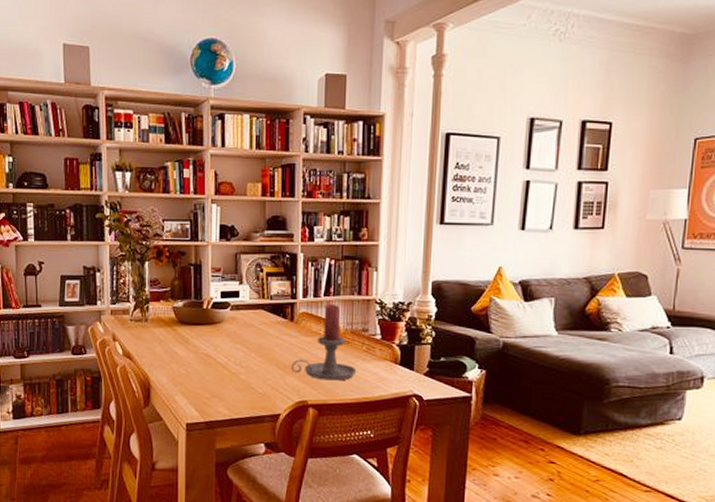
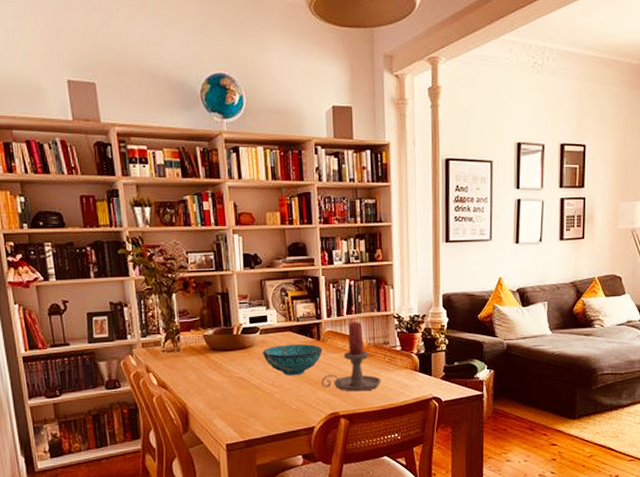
decorative bowl: none [232,323,295,358] -> present [263,344,323,376]

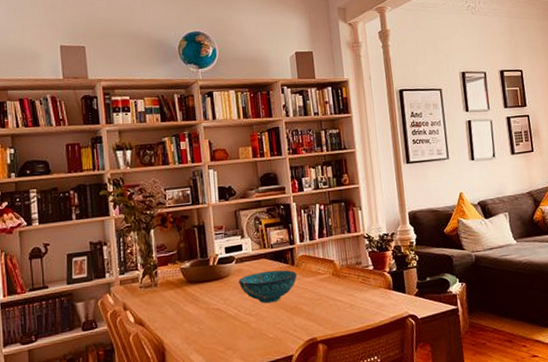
candle holder: present [321,321,381,392] -> none [297,244,357,316]

